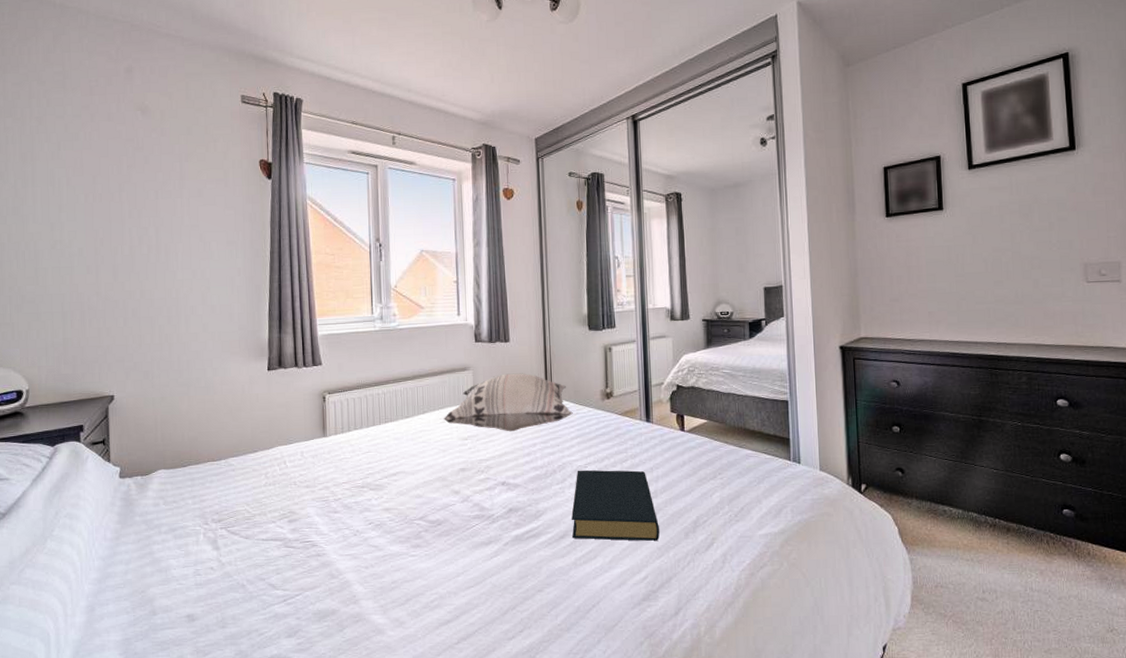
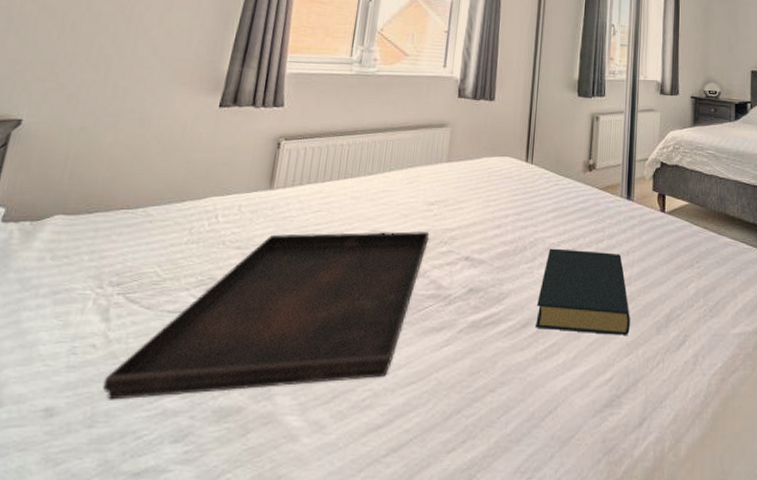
serving tray: none [225,463,467,608] -> present [102,231,429,400]
decorative pillow: present [444,373,573,432] -> none [411,134,552,200]

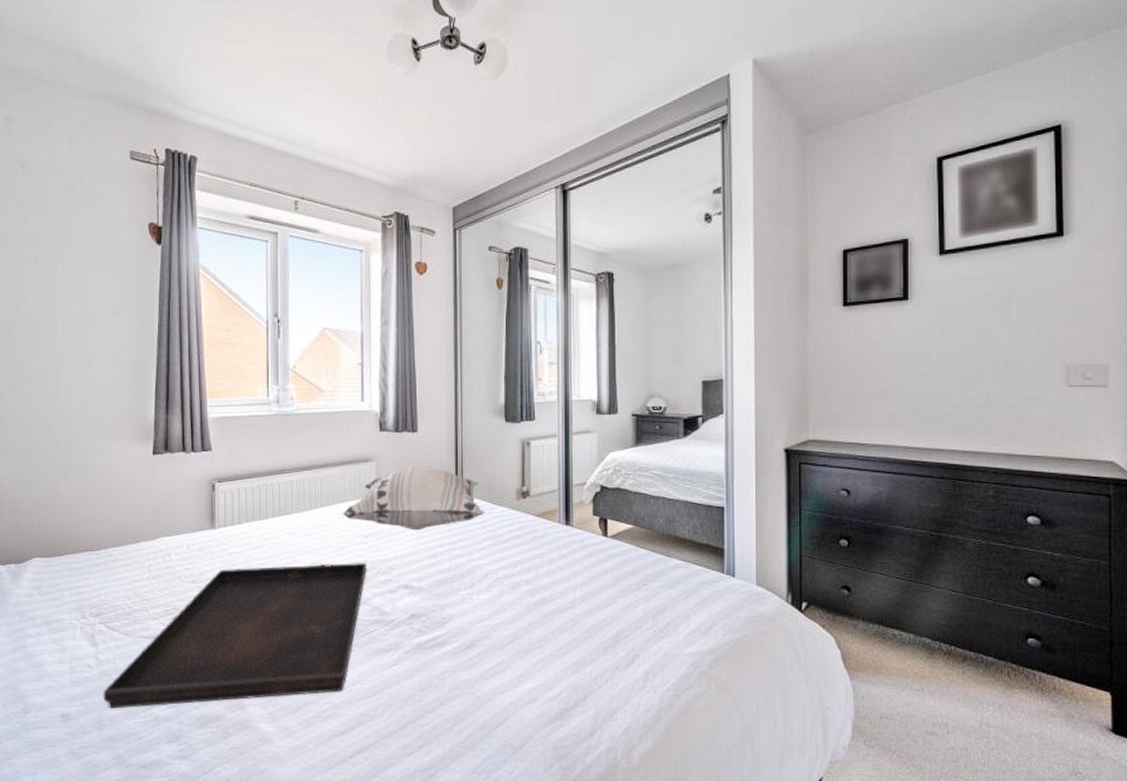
decorative pillow: none [411,134,552,200] -> present [343,466,485,531]
hardback book: present [536,248,630,335] -> none [480,575,576,655]

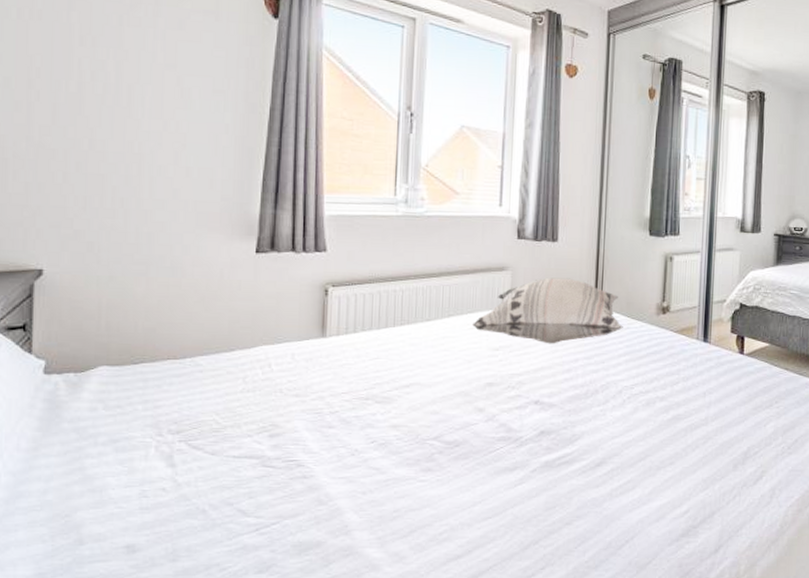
serving tray: present [103,563,366,709] -> none [180,377,495,537]

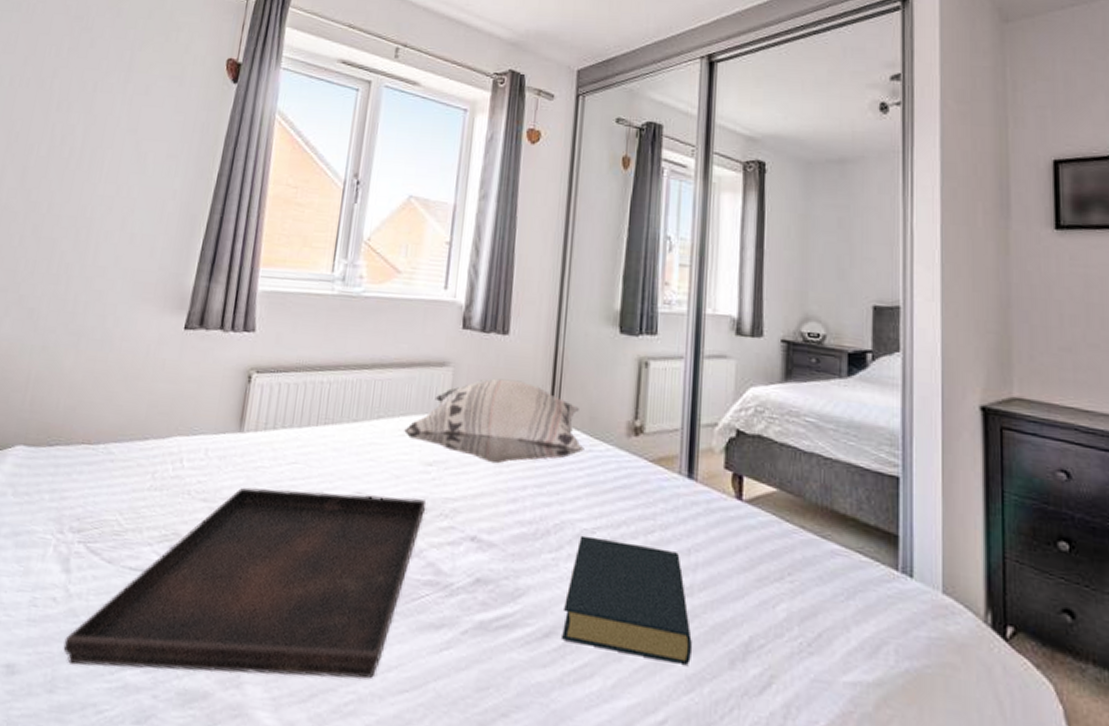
serving tray: none [180,377,495,537] -> present [63,487,425,679]
hardback book: none [610,391,707,472] -> present [562,535,692,665]

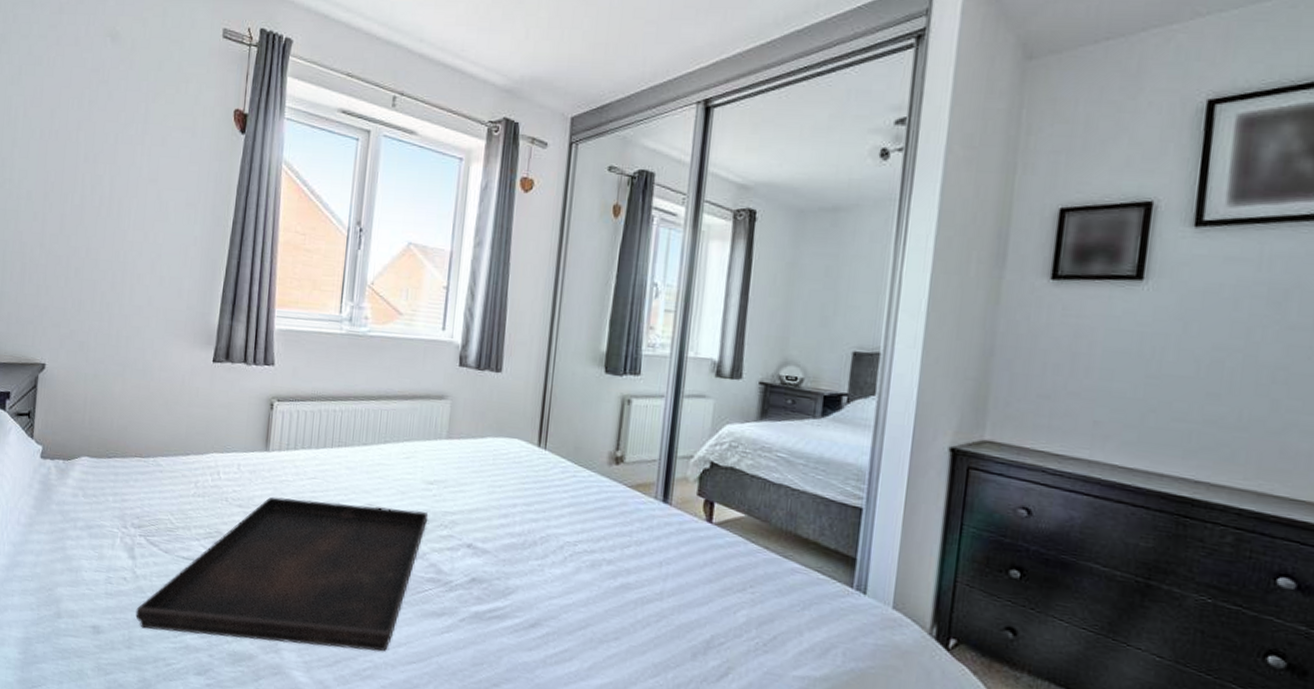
decorative pillow: present [404,378,584,464] -> none [408,411,569,485]
hardback book: present [562,535,692,665] -> none [546,547,660,655]

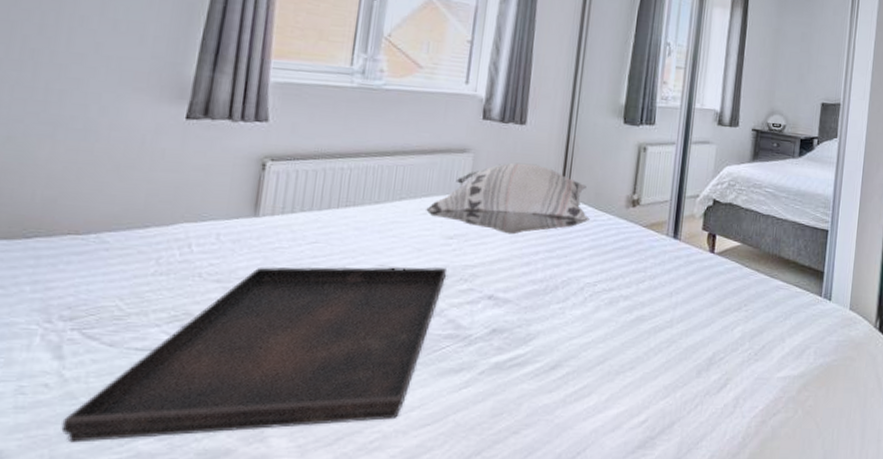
decorative pillow: none [408,411,569,485] -> present [426,162,590,235]

